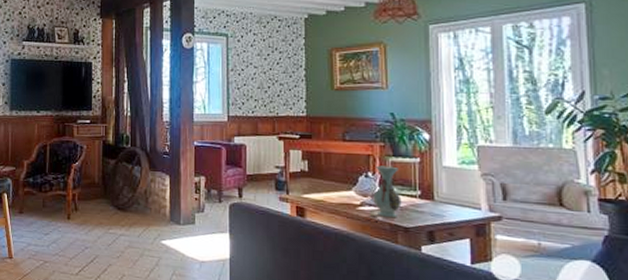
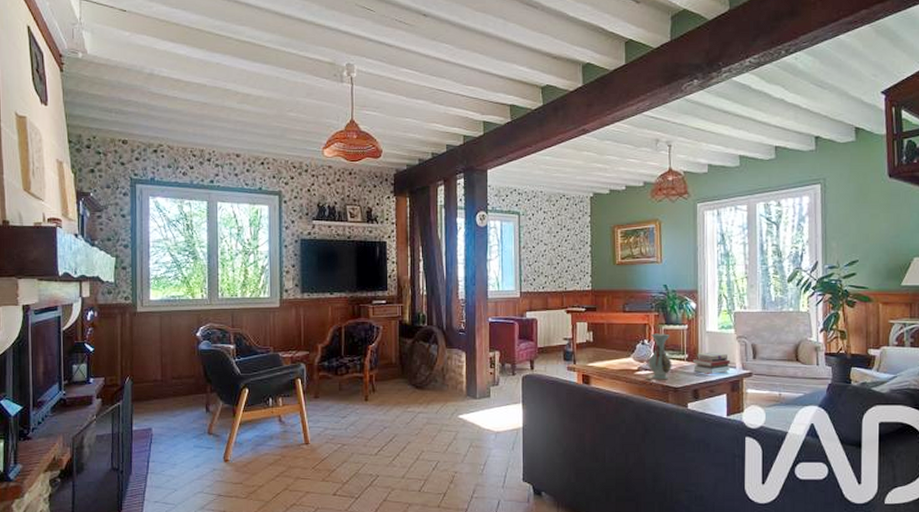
books: none [426,189,475,215] -> present [692,352,731,374]

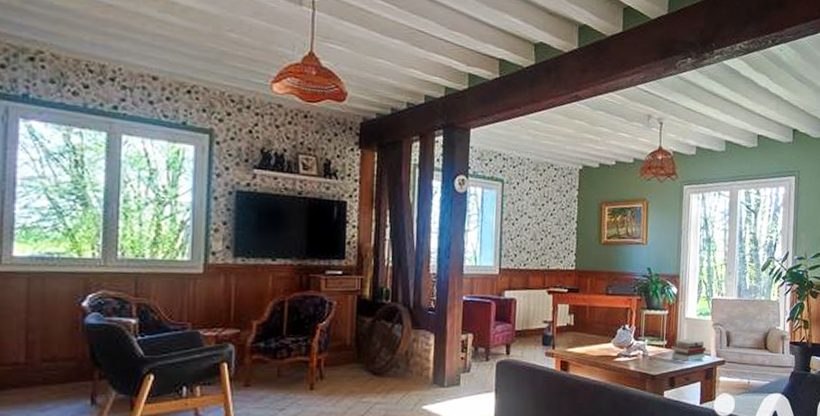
decorative vase: present [648,333,672,380] -> none [628,318,651,367]

